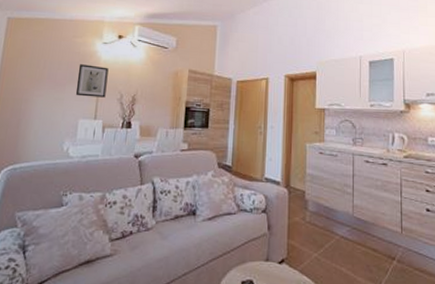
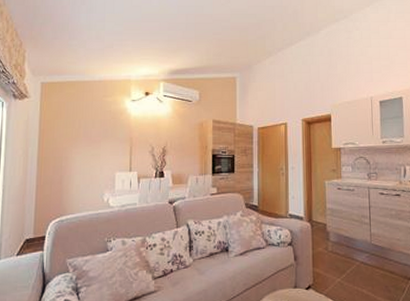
wall art: present [75,64,109,98] -> none [110,121,139,151]

